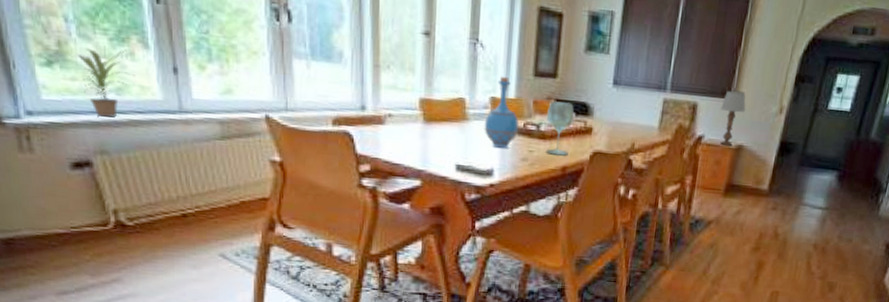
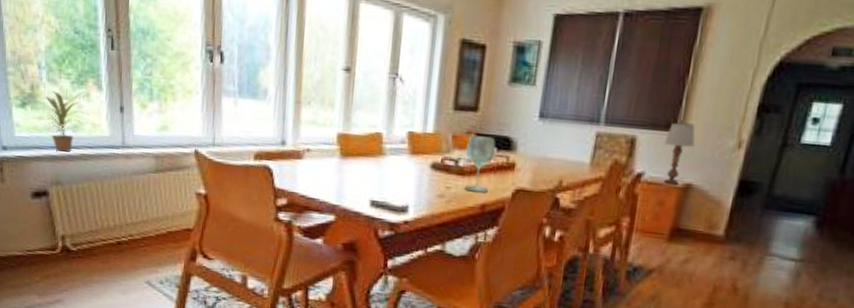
bottle: present [484,76,519,148] -> none [400,110,437,184]

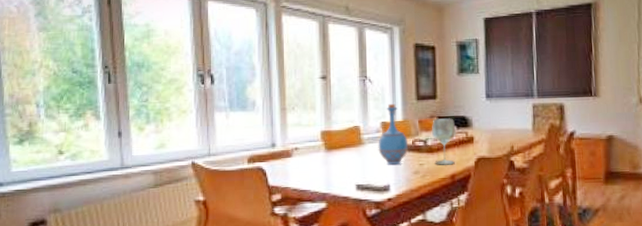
potted plant: present [45,91,89,152] -> none [43,122,88,180]
bottle: none [400,110,437,184] -> present [378,103,409,165]
table lamp: present [664,122,695,186] -> none [585,89,609,138]

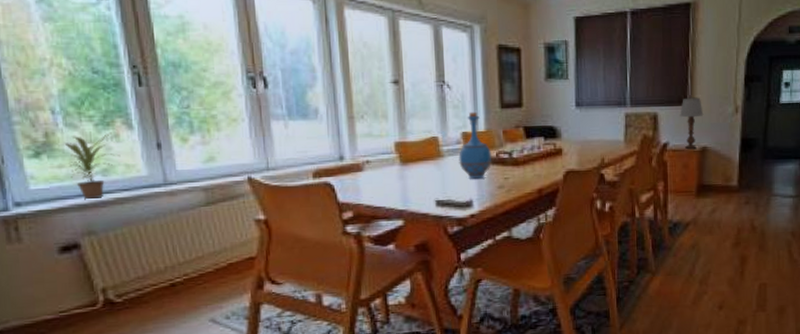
potted plant: none [43,122,88,180] -> present [64,132,121,199]
wine glass: present [431,117,456,165] -> none [516,127,544,179]
table lamp: none [585,89,609,138] -> present [680,97,704,150]

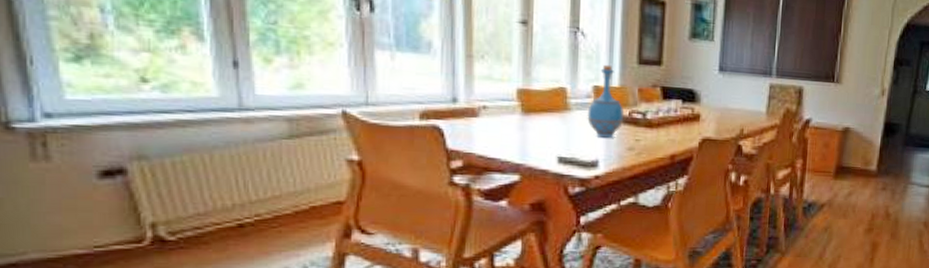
potted plant: present [64,132,121,199] -> none [114,41,186,118]
table lamp: present [680,97,704,150] -> none [825,74,850,129]

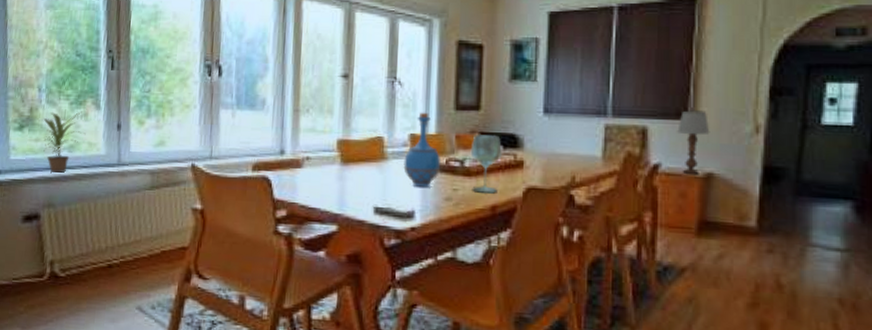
potted plant: none [114,41,186,118] -> present [43,111,86,173]
wine glass: none [652,88,681,144] -> present [470,133,502,194]
table lamp: none [825,74,850,129] -> present [677,110,710,175]

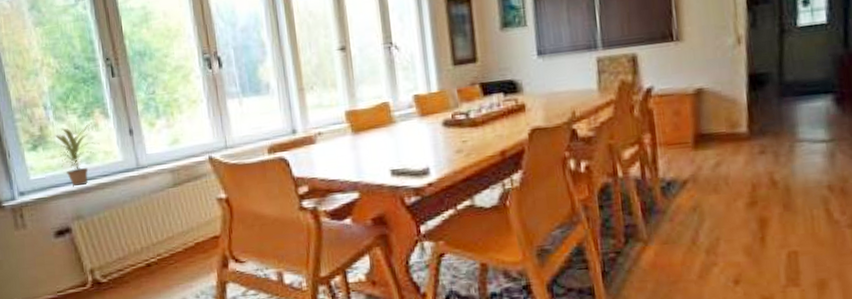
bottle: present [403,112,441,187] -> none [411,71,448,145]
wine glass: present [470,133,502,194] -> none [473,83,504,141]
table lamp: present [677,110,710,175] -> none [665,30,696,94]

